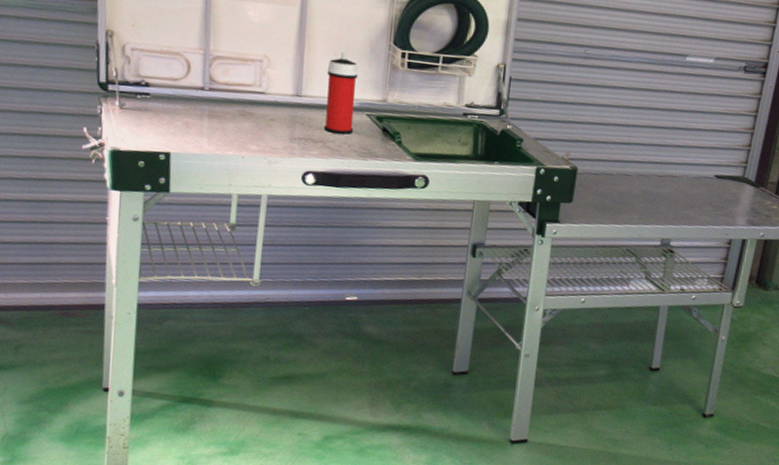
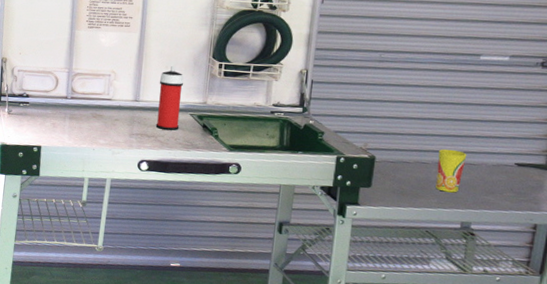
cup: none [637,159,670,208] -> present [435,149,467,193]

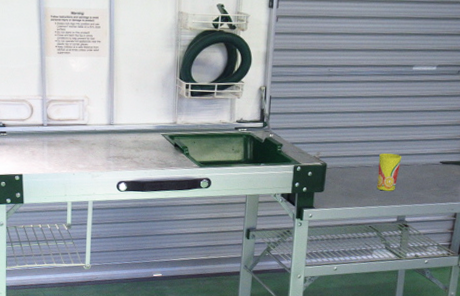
spray can: present [155,65,184,130] -> none [130,88,154,151]

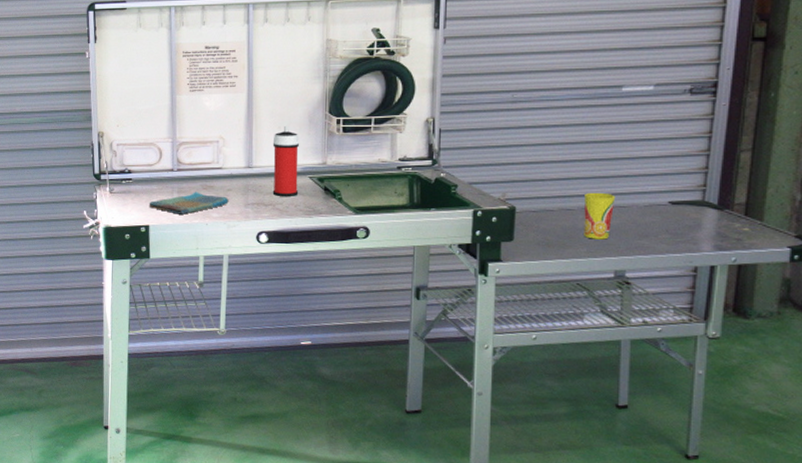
dish towel: none [22,145,93,165] -> present [149,192,229,215]
spray can: none [130,88,154,151] -> present [272,125,299,196]

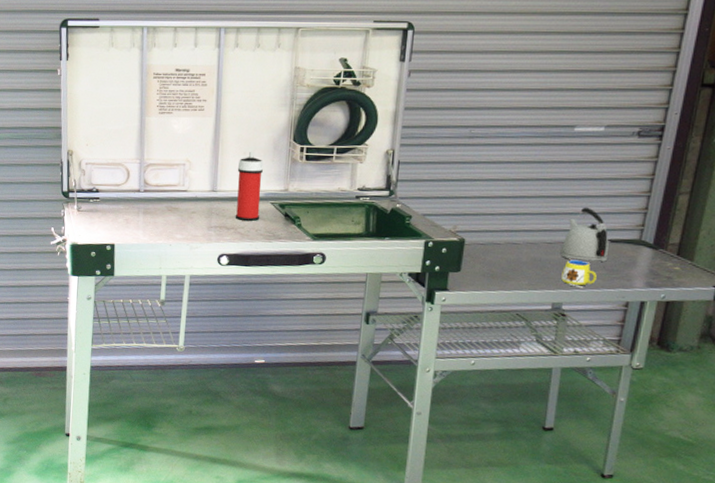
dish towel: present [149,192,229,215] -> none [115,213,193,235]
cup: present [584,192,616,240] -> none [526,228,559,273]
kettle: none [618,168,670,225] -> present [560,207,609,262]
mug: none [622,224,660,255] -> present [561,260,597,289]

